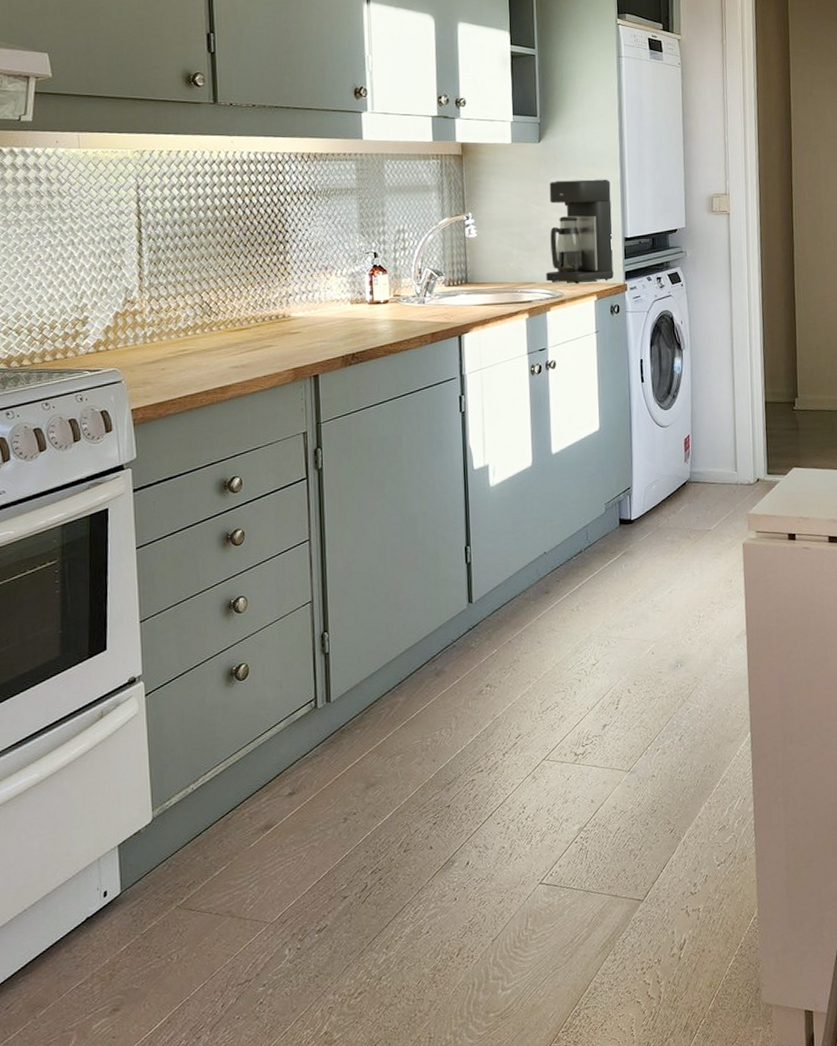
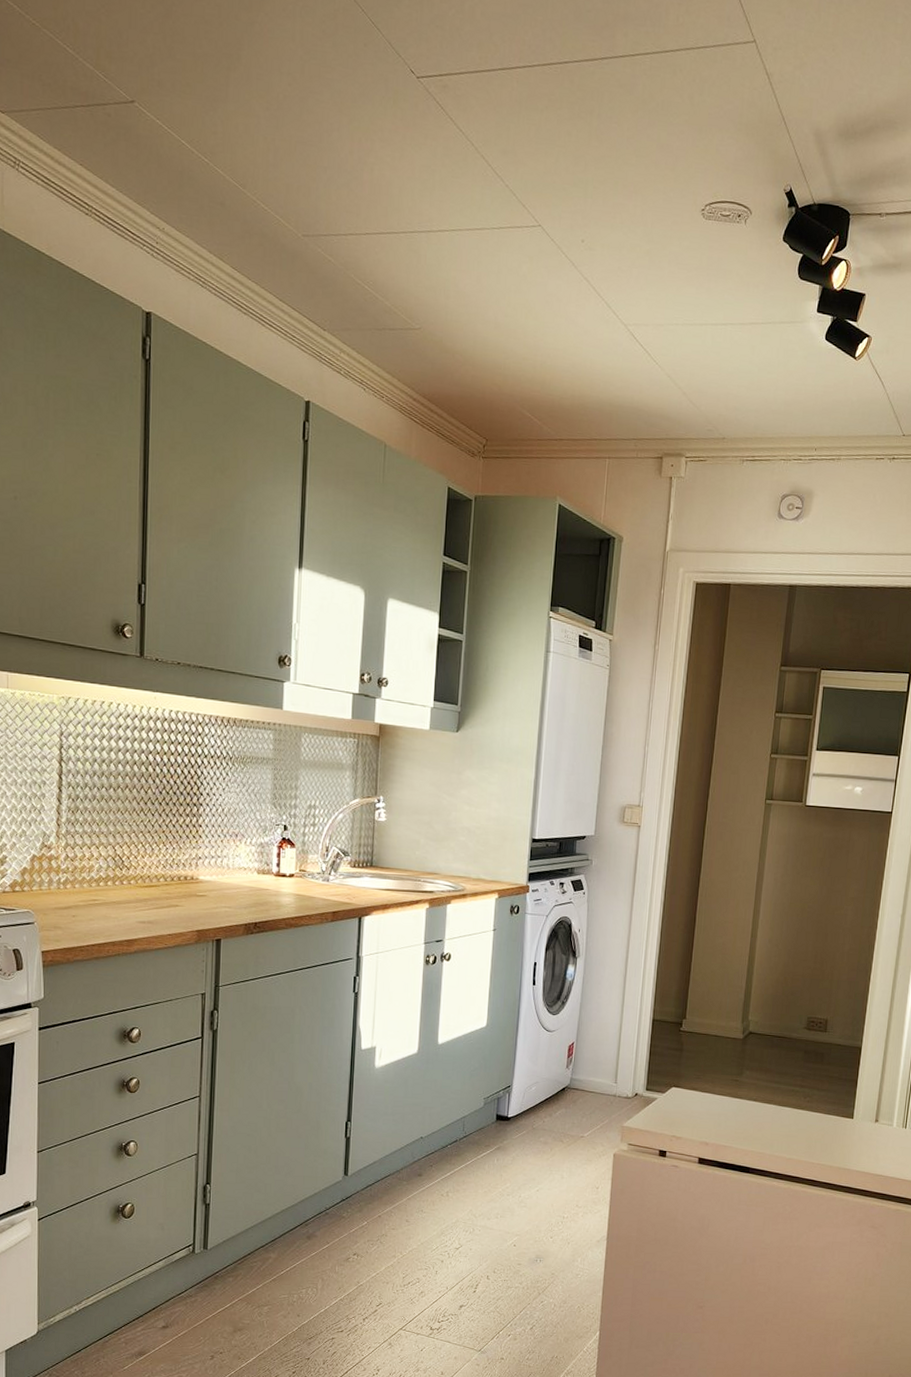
coffee maker: present [546,179,614,283] -> none [450,773,524,879]

